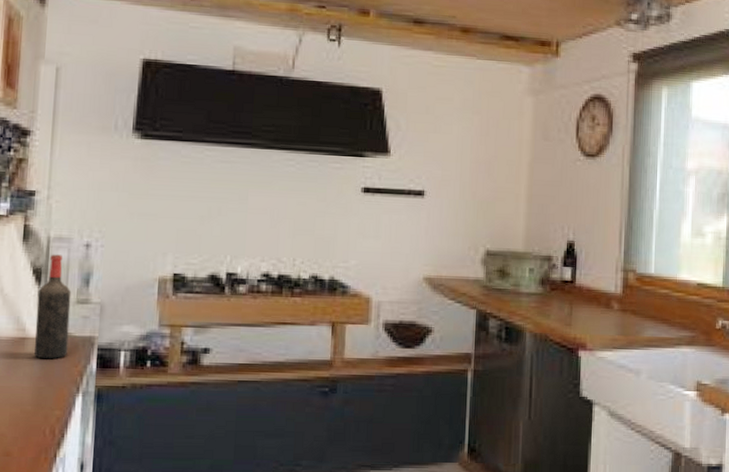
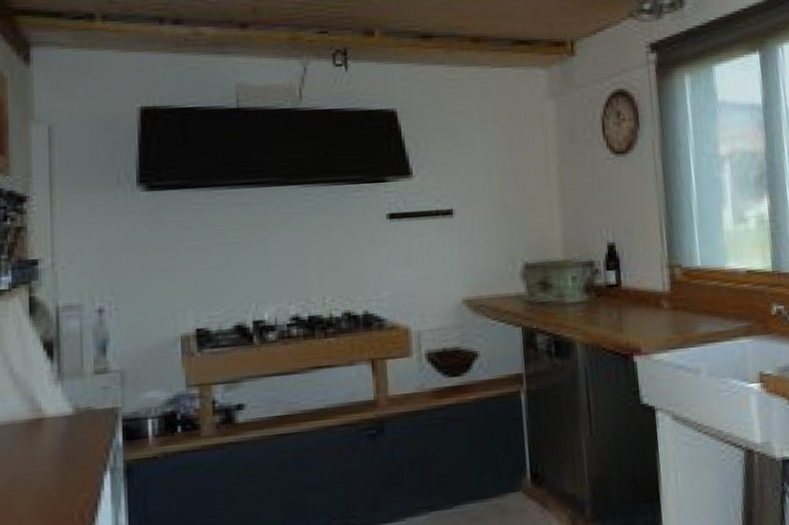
wine bottle: present [34,254,72,359] -> none [51,324,90,439]

